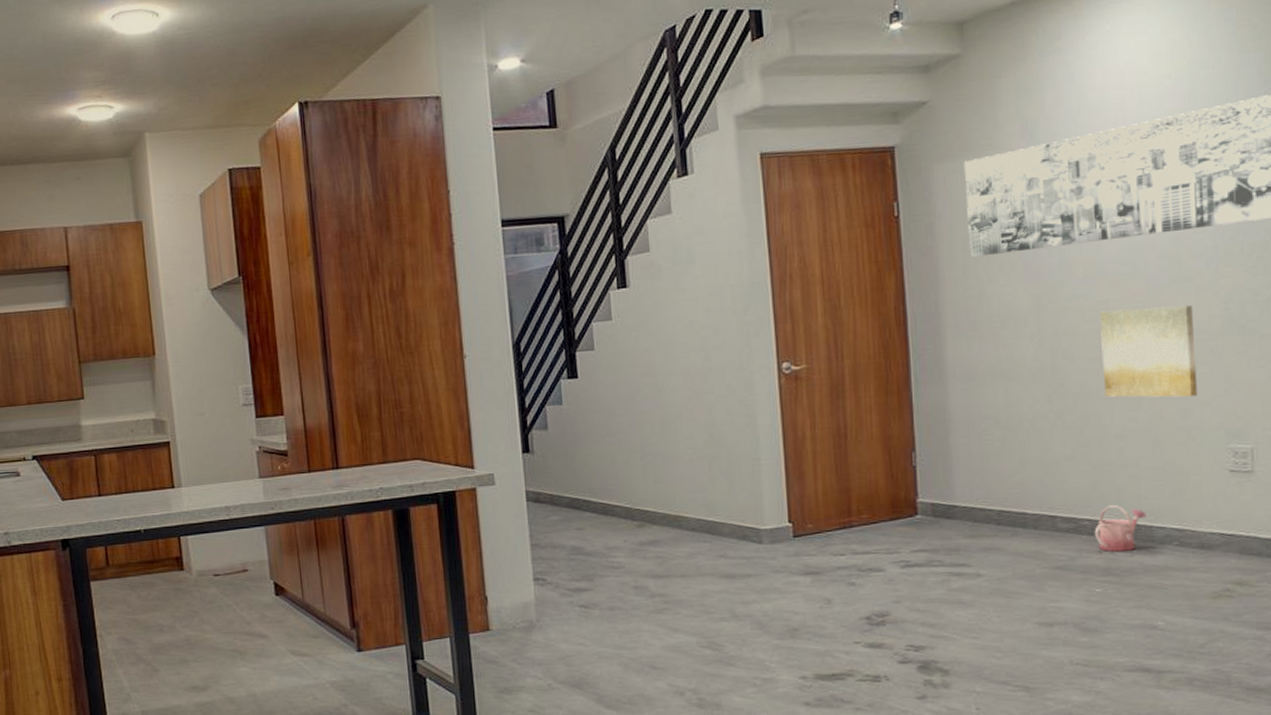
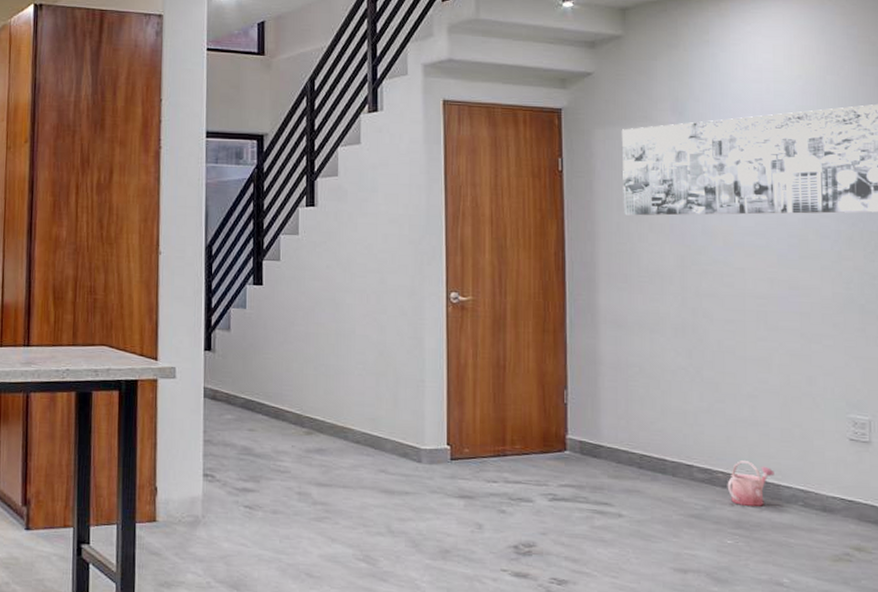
wall art: present [1100,304,1197,398] -> none [737,278,821,366]

